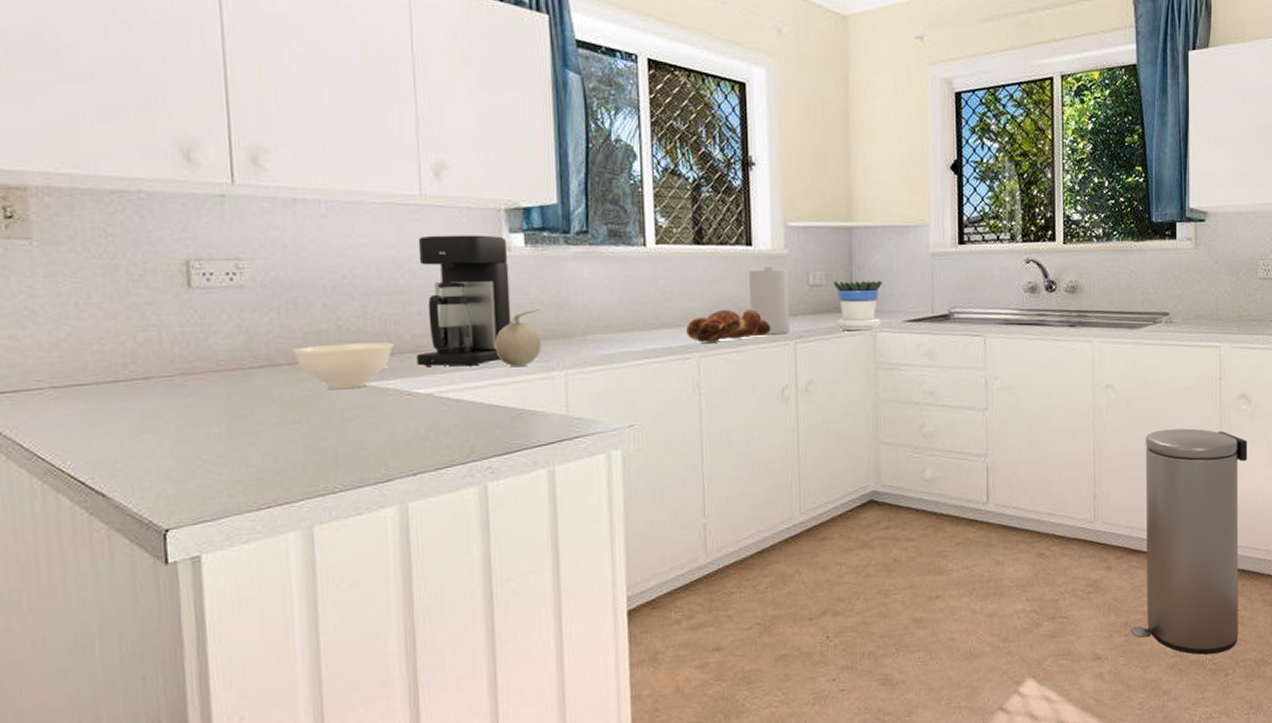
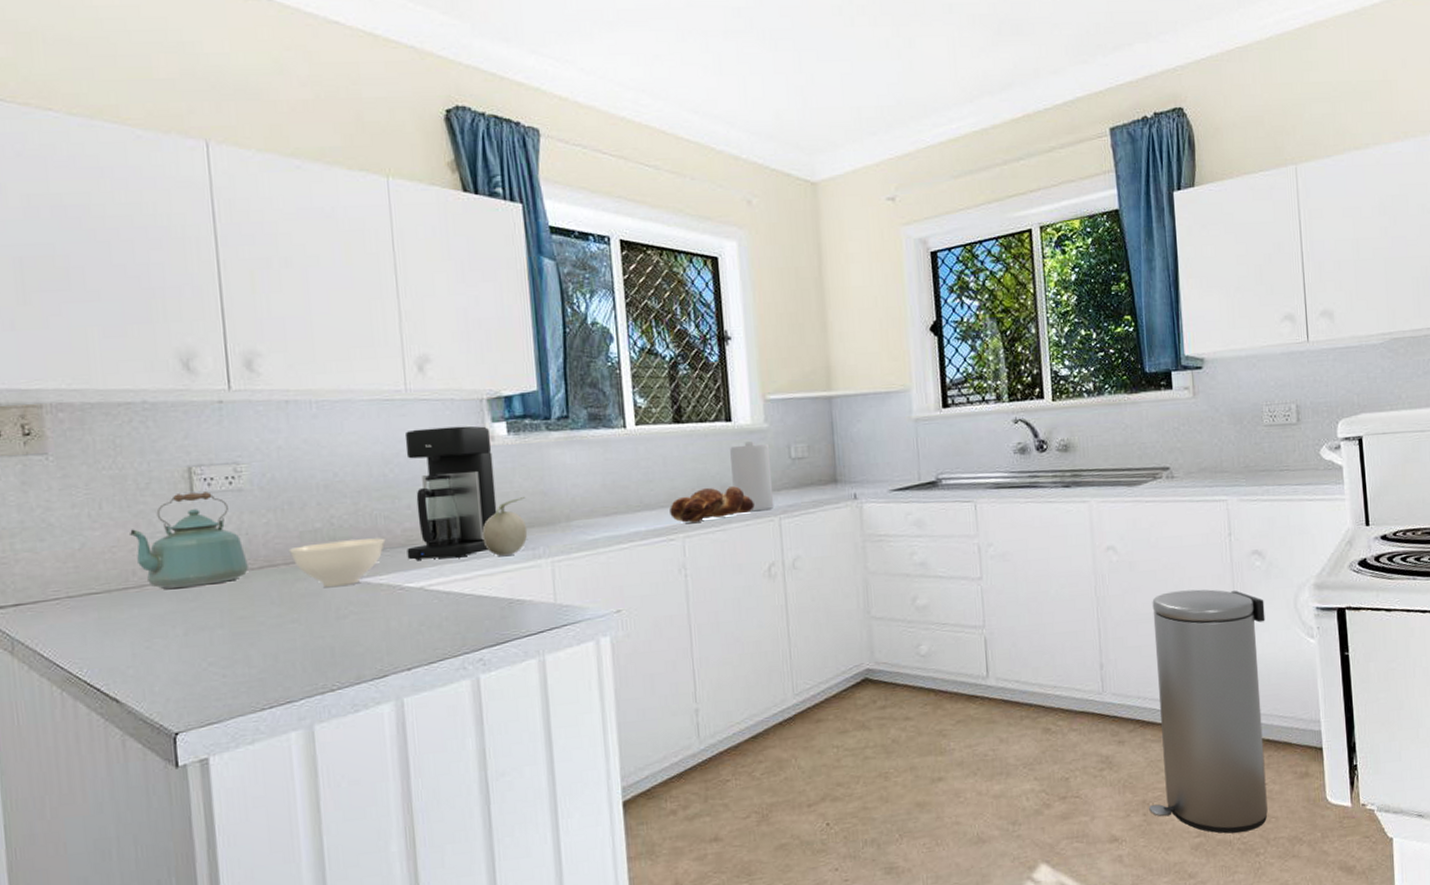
kettle: none [119,287,248,384] -> present [128,492,248,589]
flowerpot: present [833,280,882,331] -> none [816,450,867,504]

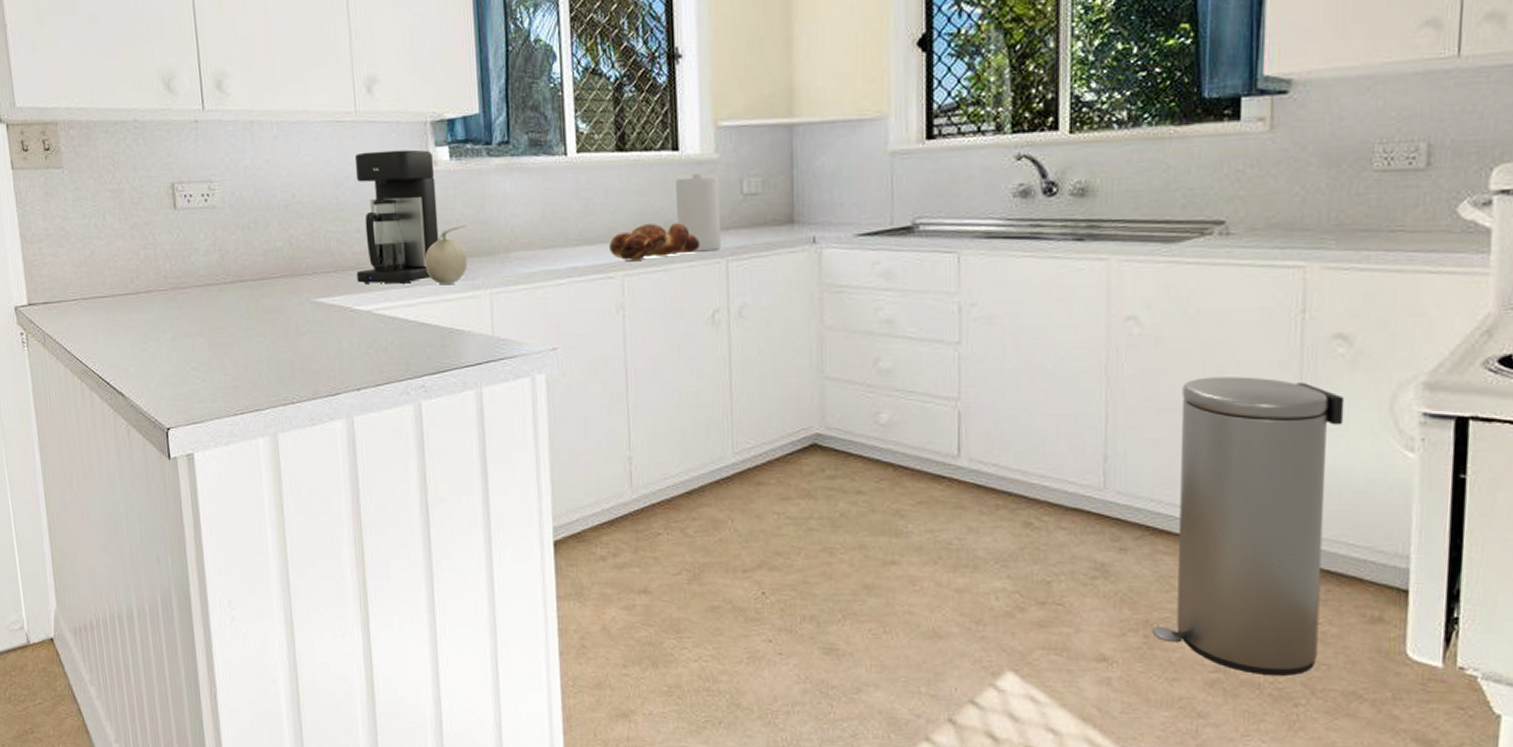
kettle: present [128,492,248,589] -> none [126,208,222,298]
bowl: present [288,538,386,588] -> none [255,260,338,306]

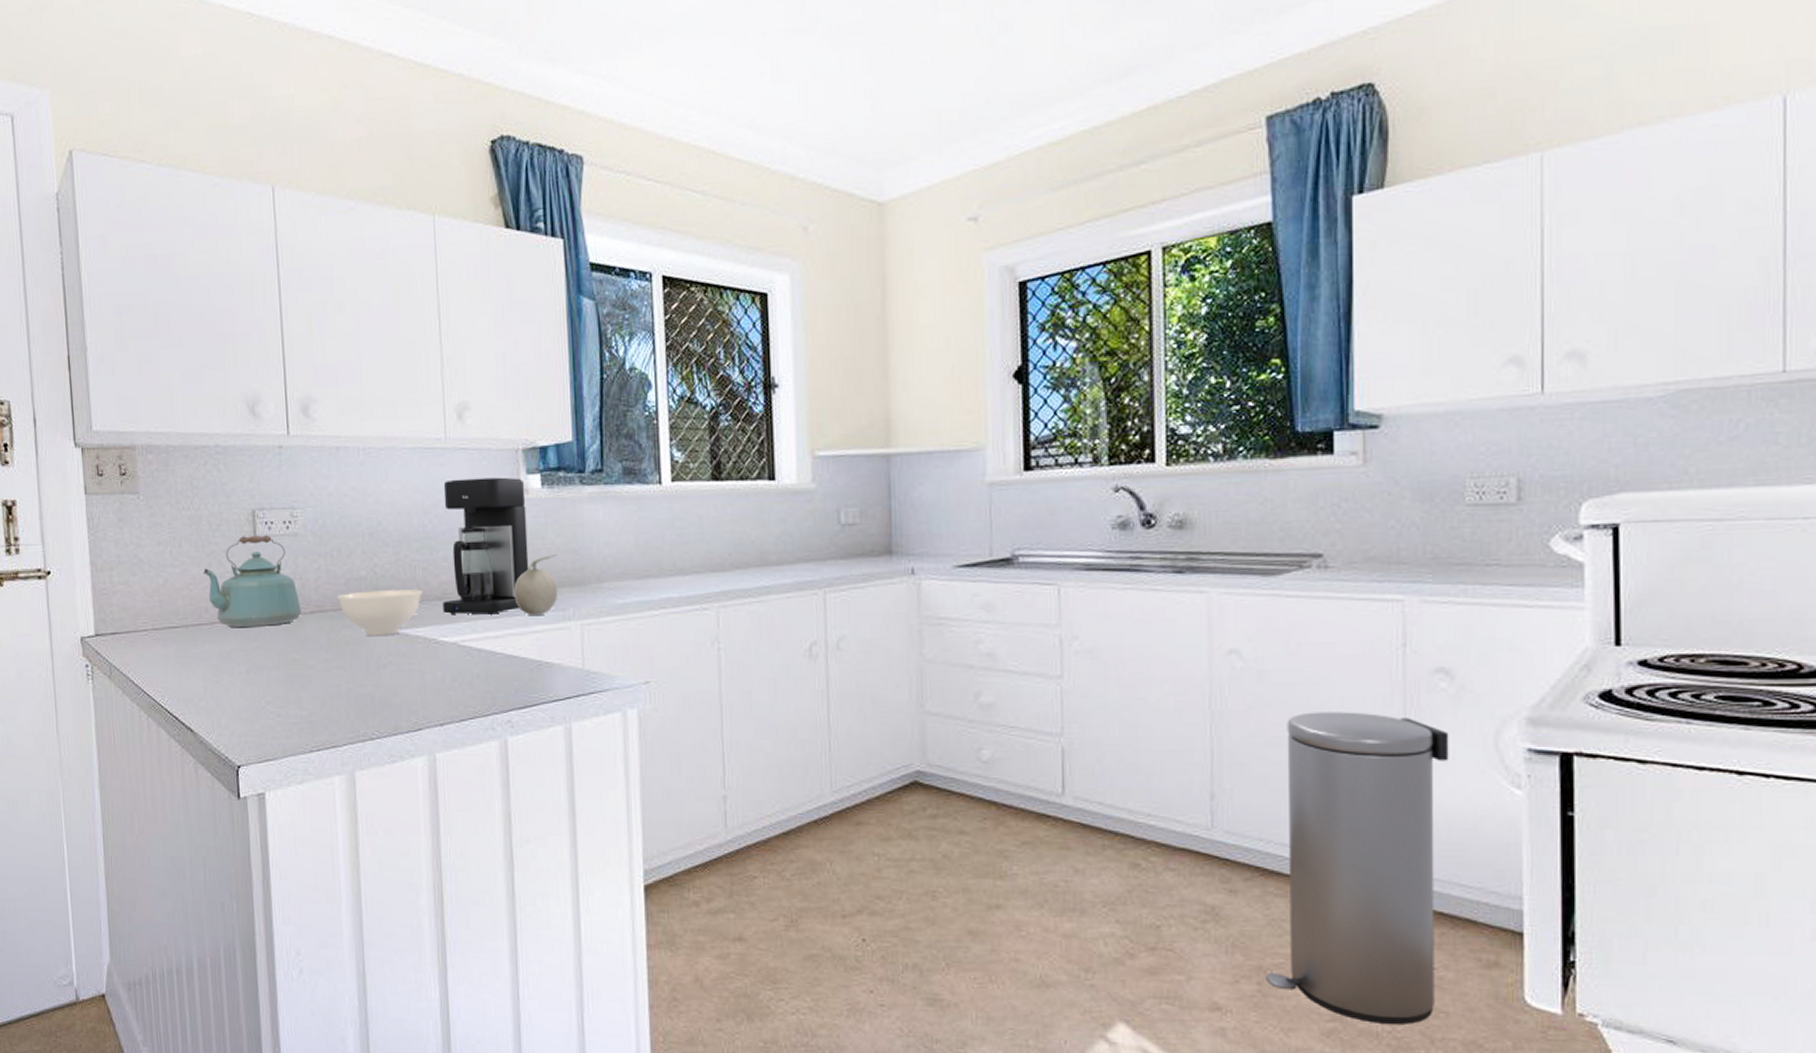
kettle: none [126,208,222,298] -> present [202,535,301,628]
bowl: none [255,260,338,306] -> present [336,589,423,637]
bread loaf: present [609,223,700,262] -> none [704,553,797,593]
paper towel holder: present [676,173,722,252] -> none [772,503,819,583]

